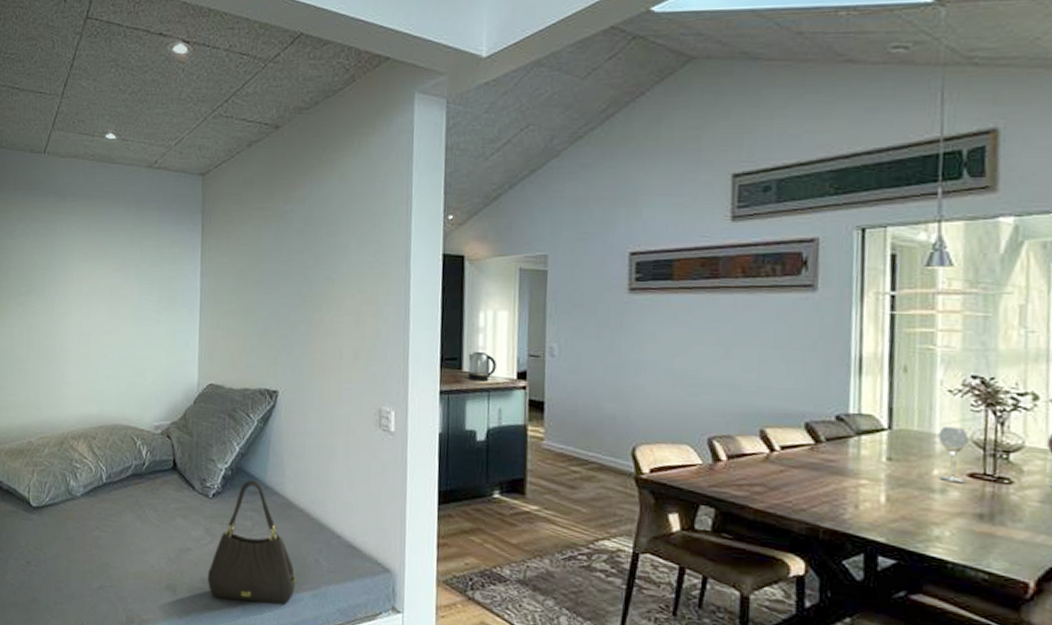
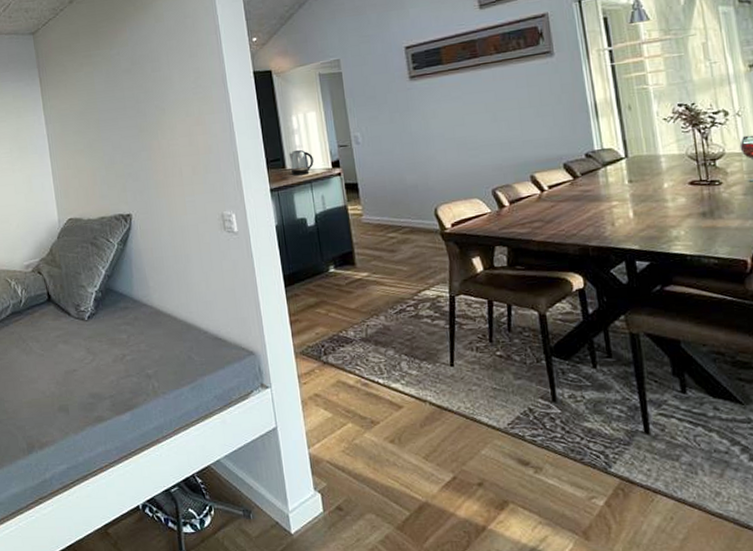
handbag: present [207,479,297,606] -> none [94,297,176,409]
wineglass: present [938,426,968,484] -> none [662,146,689,192]

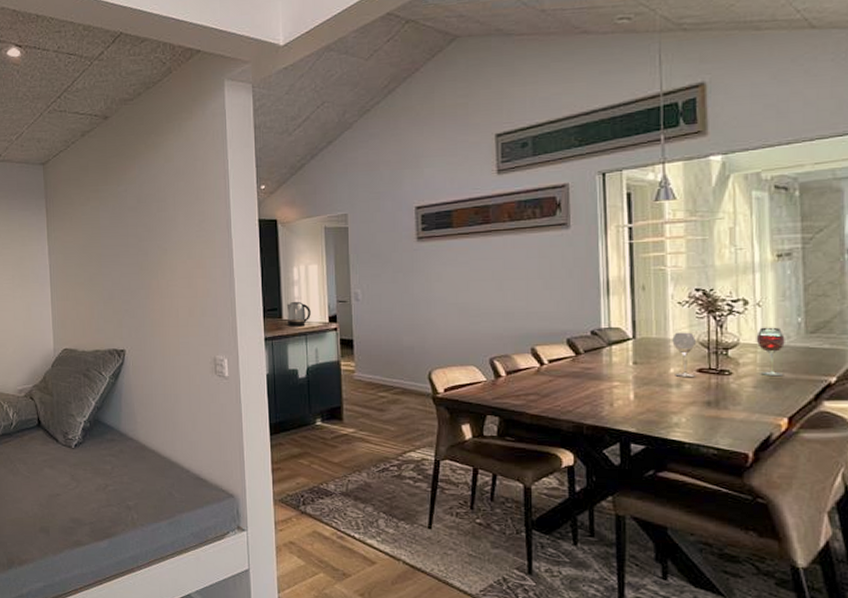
wineglass: none [662,146,689,192] -> present [672,332,696,378]

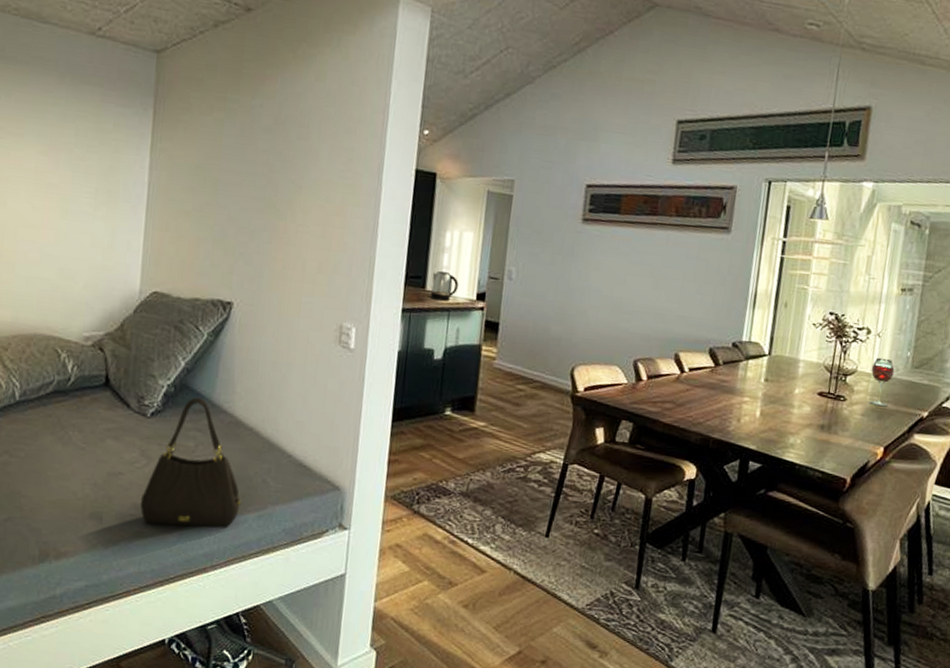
handbag: none [75,429,155,535] -> present [140,397,242,529]
wineglass: present [672,332,696,378] -> none [798,353,822,401]

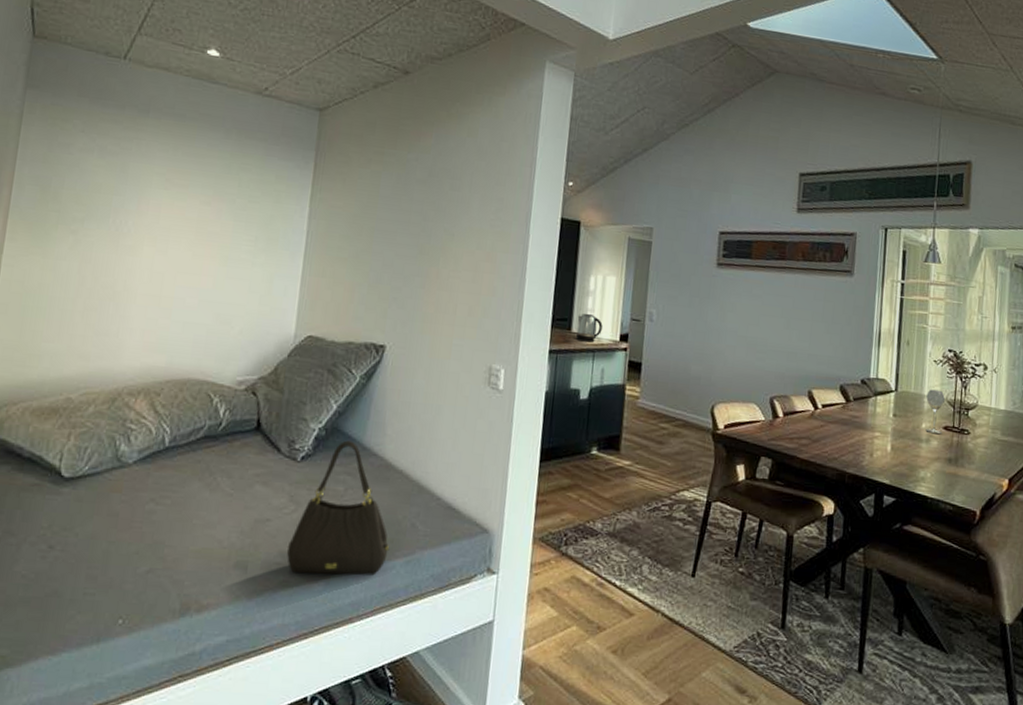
wineglass: none [798,353,822,401] -> present [925,389,945,435]
wineglass: present [869,357,895,407] -> none [990,392,1012,440]

